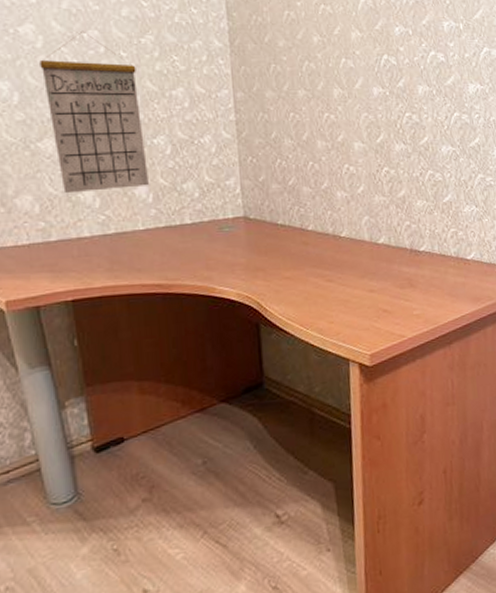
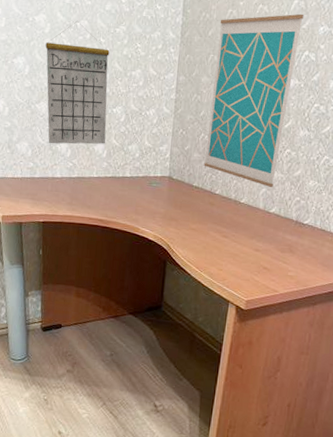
wall art: none [276,13,376,214] -> present [204,13,303,187]

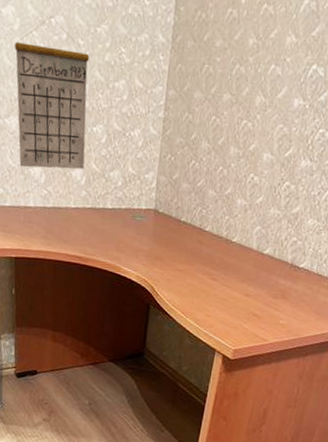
wall art: present [204,13,303,187] -> none [193,17,314,225]

